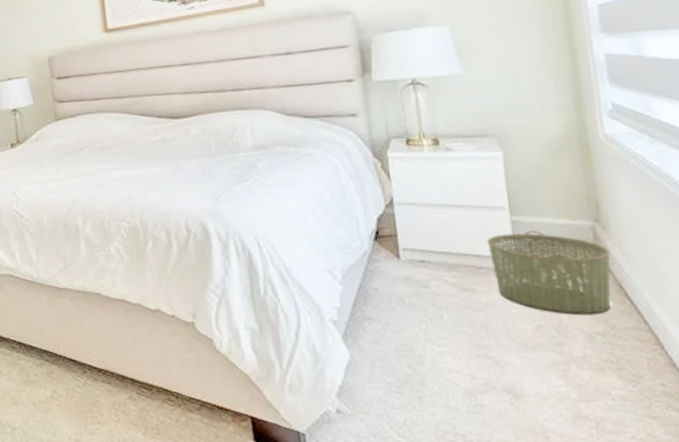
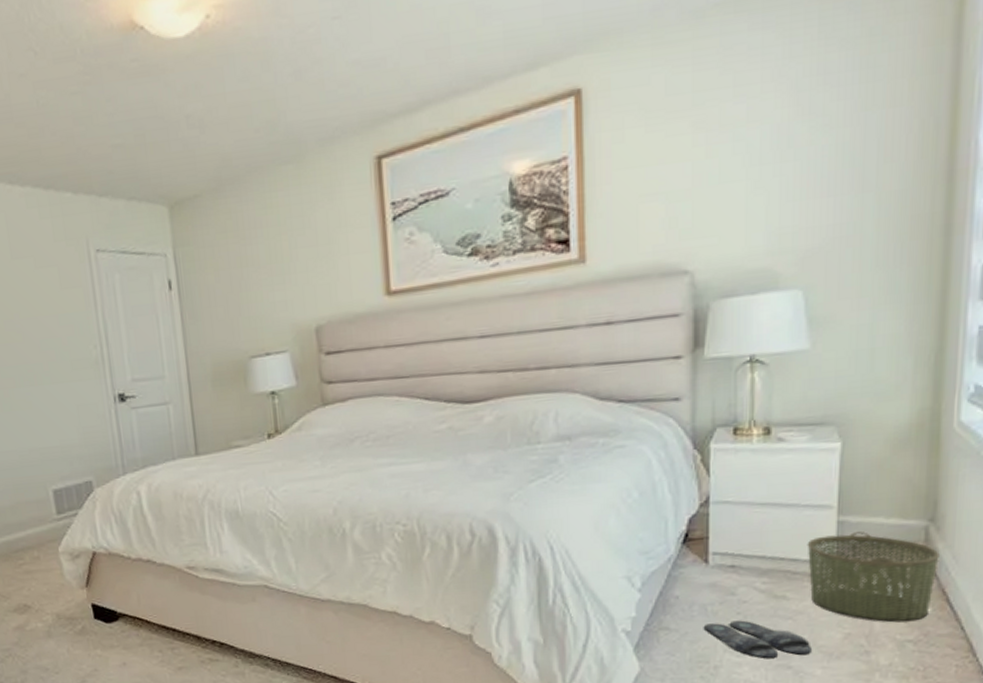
slippers: none [403,311,507,349] -> present [703,620,812,659]

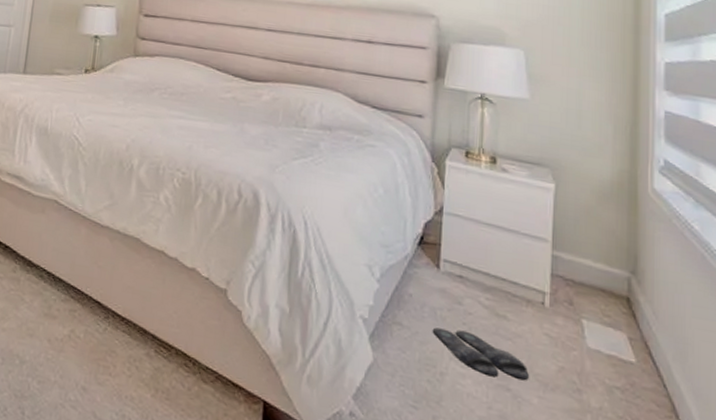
basket: present [807,531,940,623] -> none [525,266,641,369]

